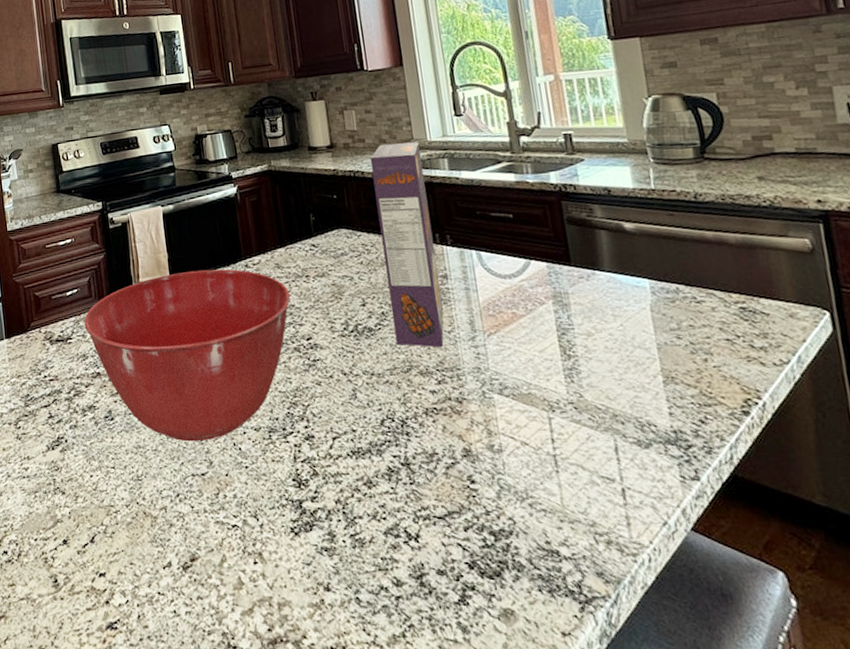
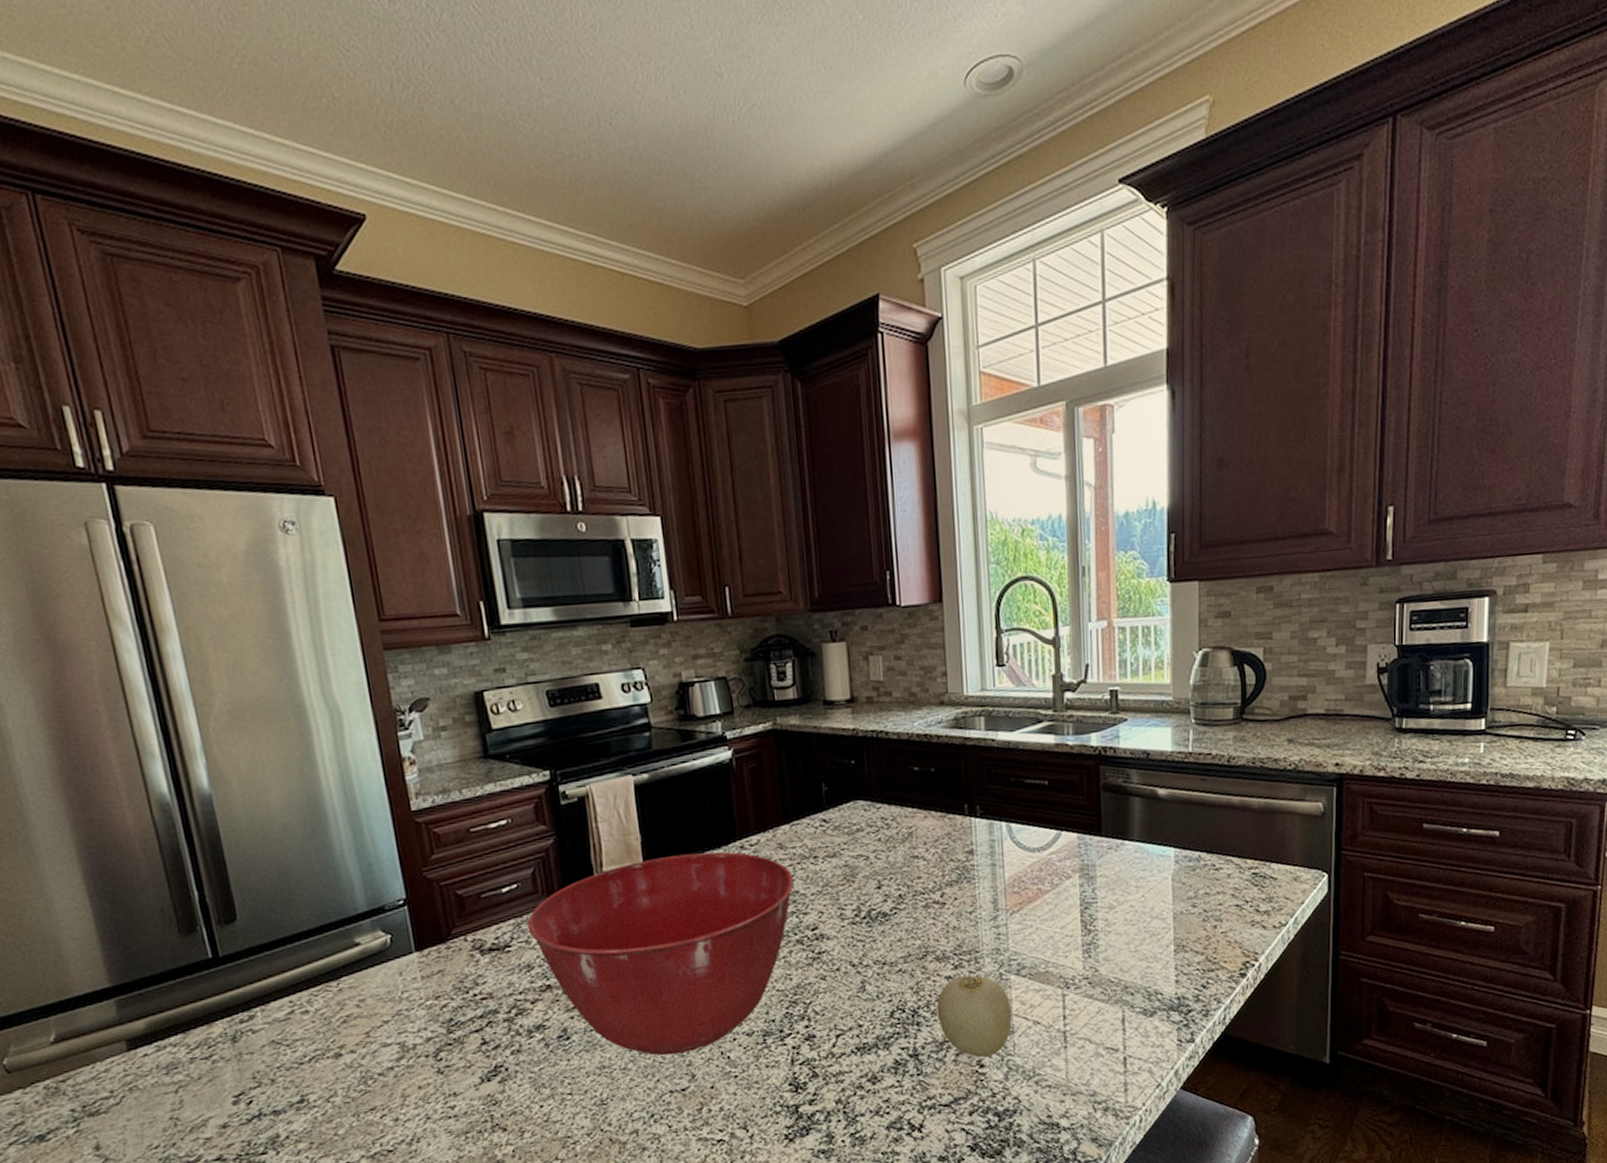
cereal box: present [370,141,444,348] -> none [896,696,966,931]
fruit: none [424,391,500,473] -> present [936,975,1012,1058]

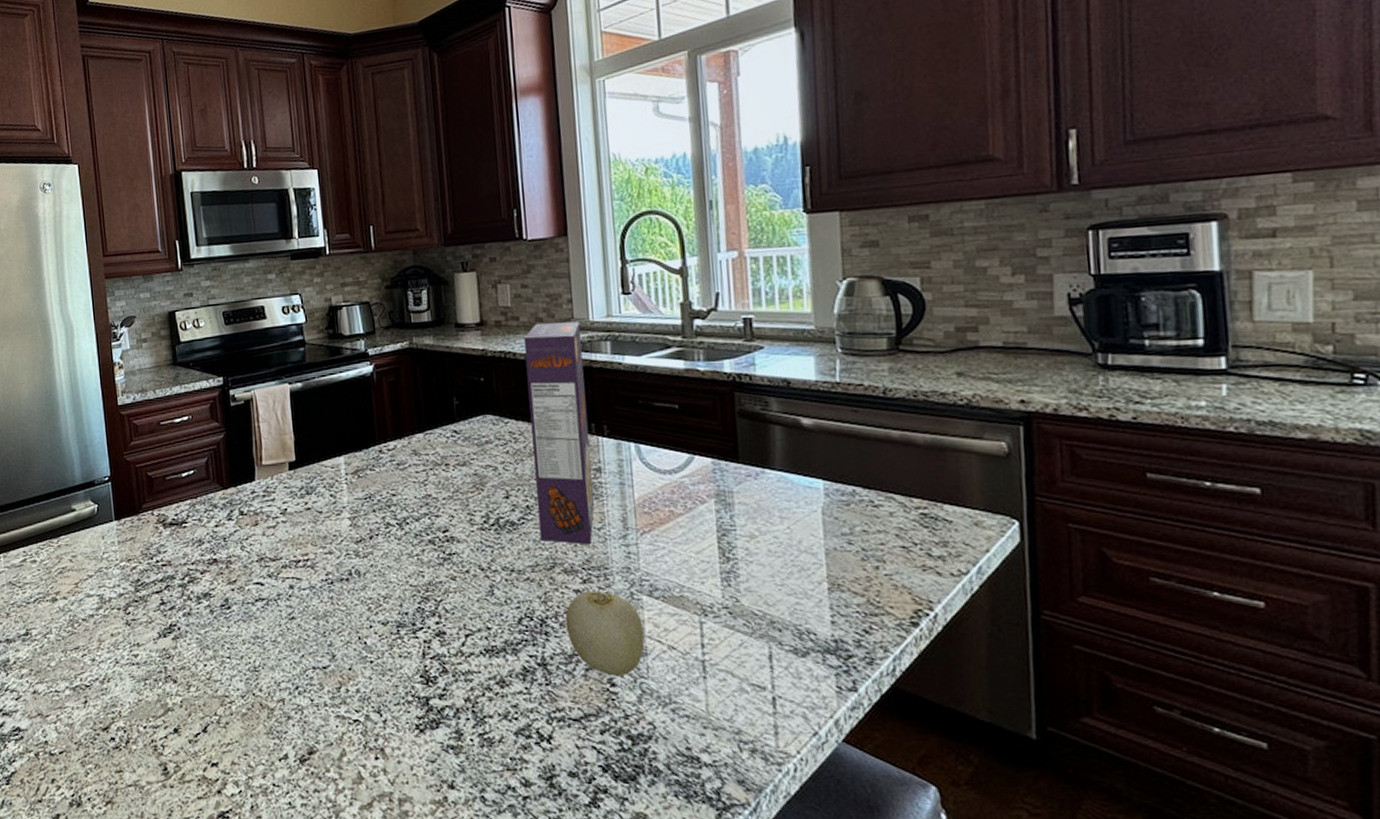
mixing bowl: present [527,851,795,1056] -> none [200,453,428,634]
cereal box: none [896,696,966,931] -> present [523,321,594,545]

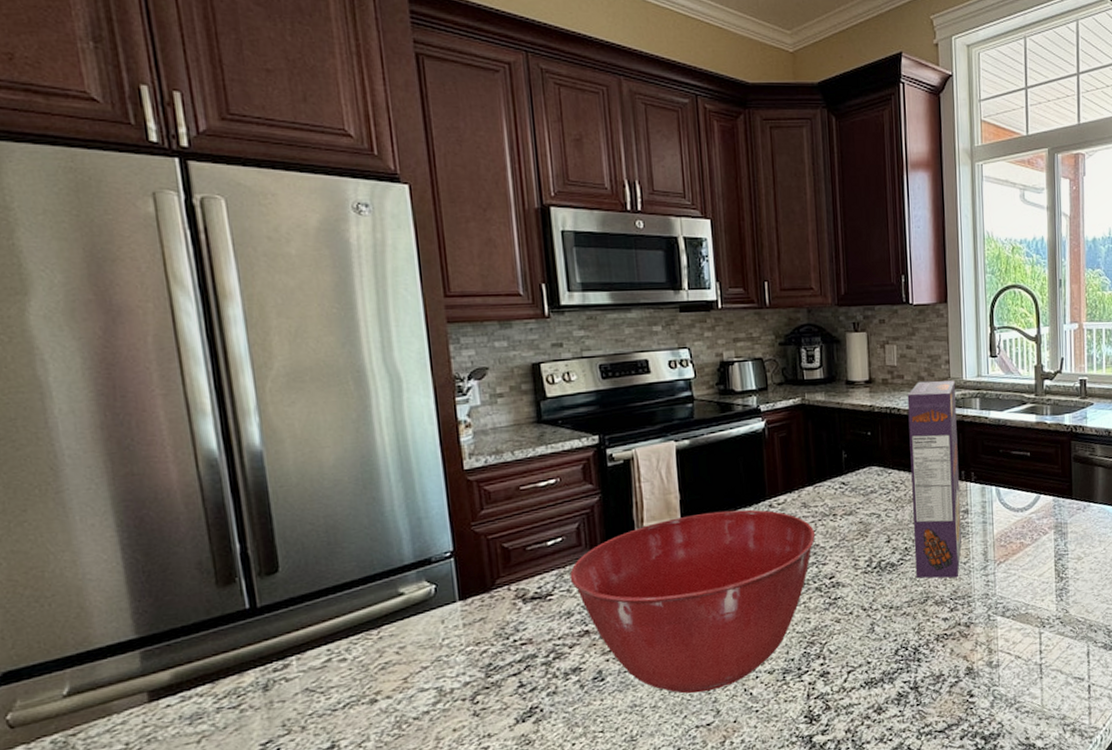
mixing bowl: none [200,453,428,634] -> present [569,509,816,694]
fruit: present [565,591,645,676] -> none [935,617,998,689]

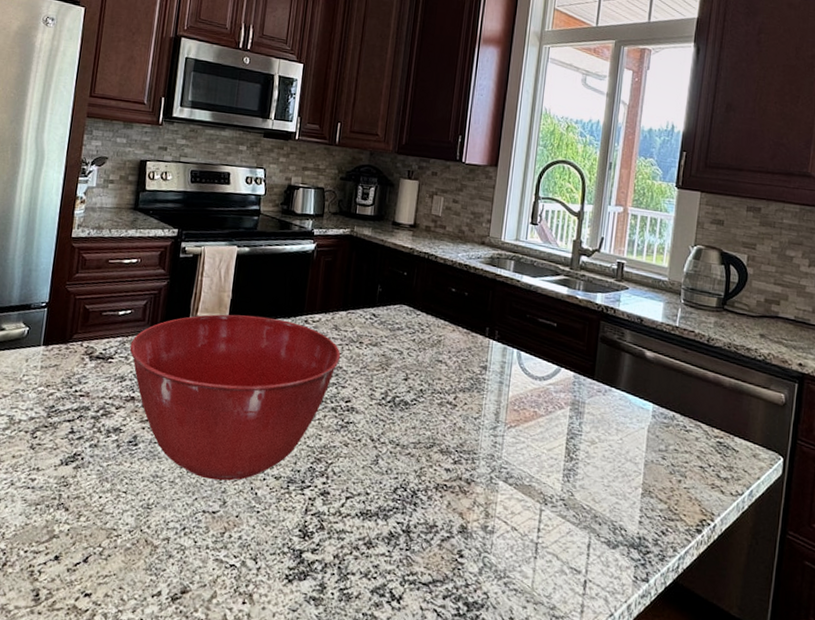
cereal box: present [907,380,962,579] -> none [426,234,494,431]

